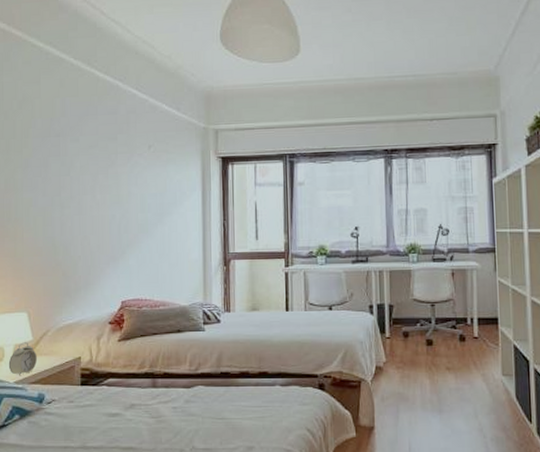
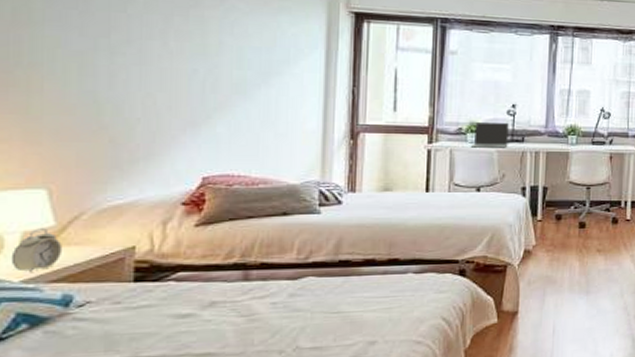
laptop: none [322,245,354,269] -> present [471,123,509,148]

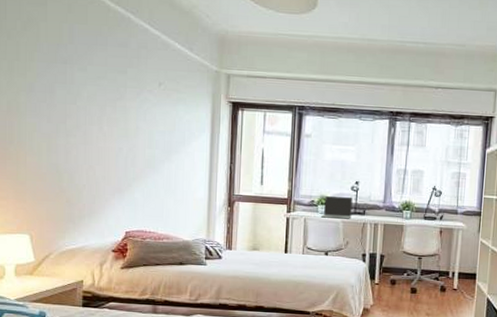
alarm clock: present [10,228,61,273] -> none [9,262,38,294]

